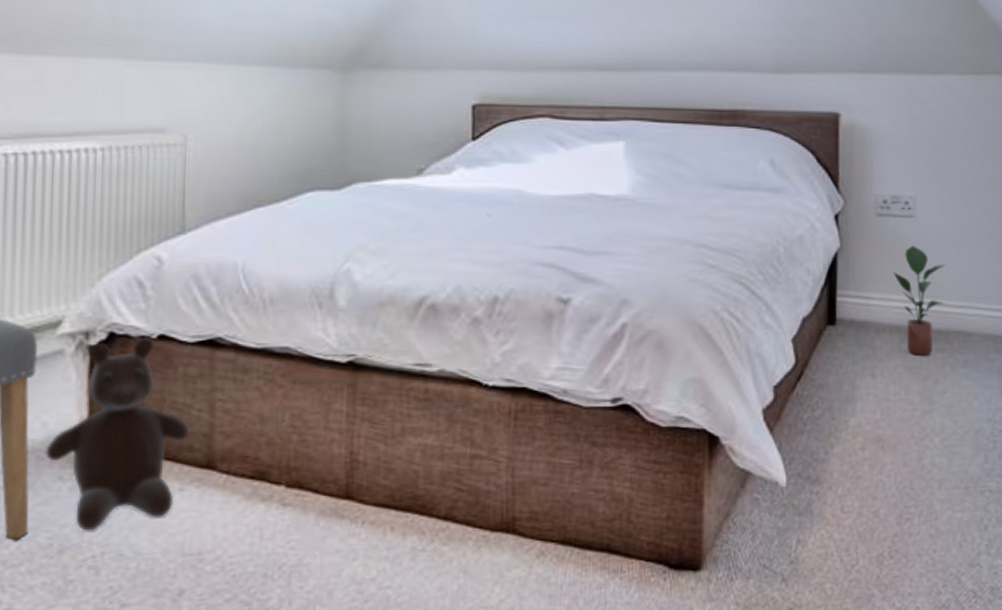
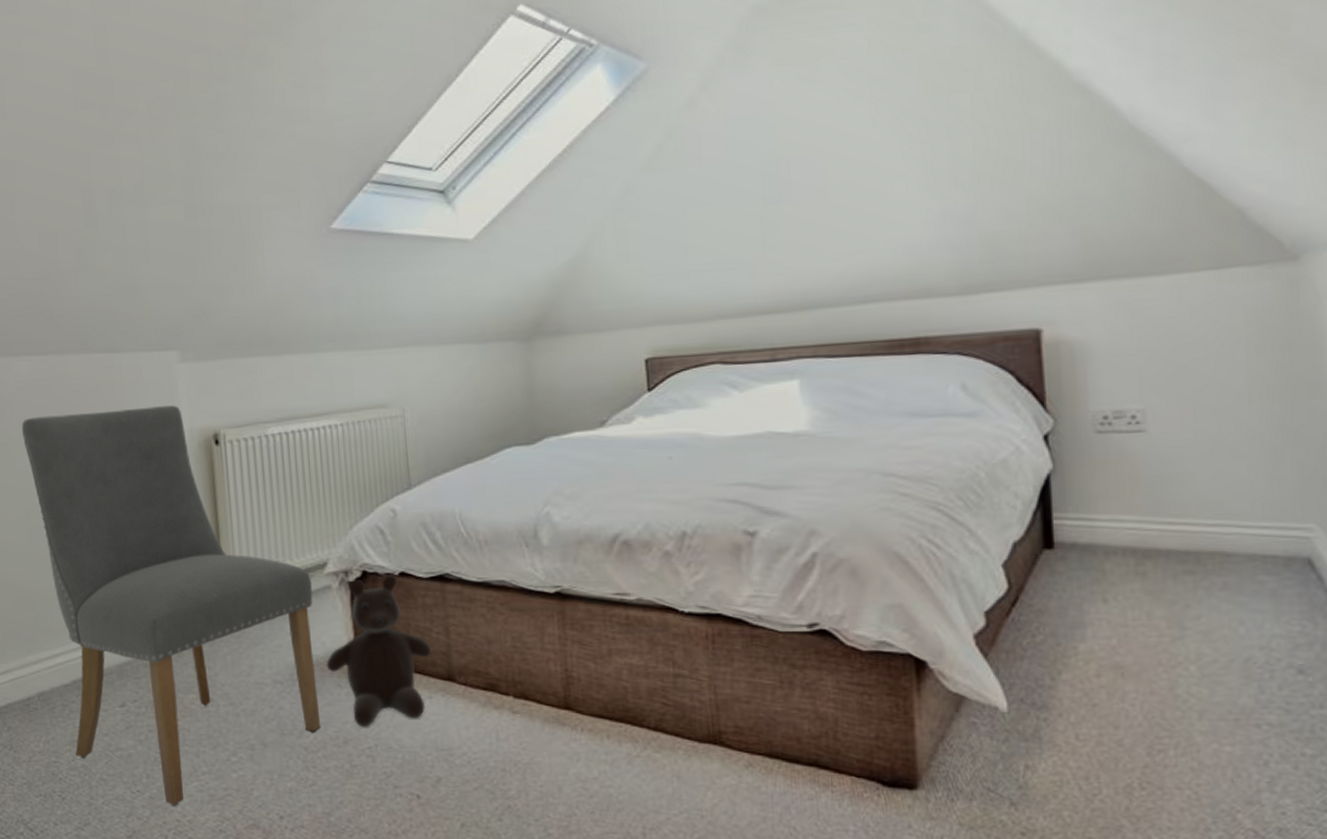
potted plant: present [893,245,945,355] -> none [1122,462,1193,579]

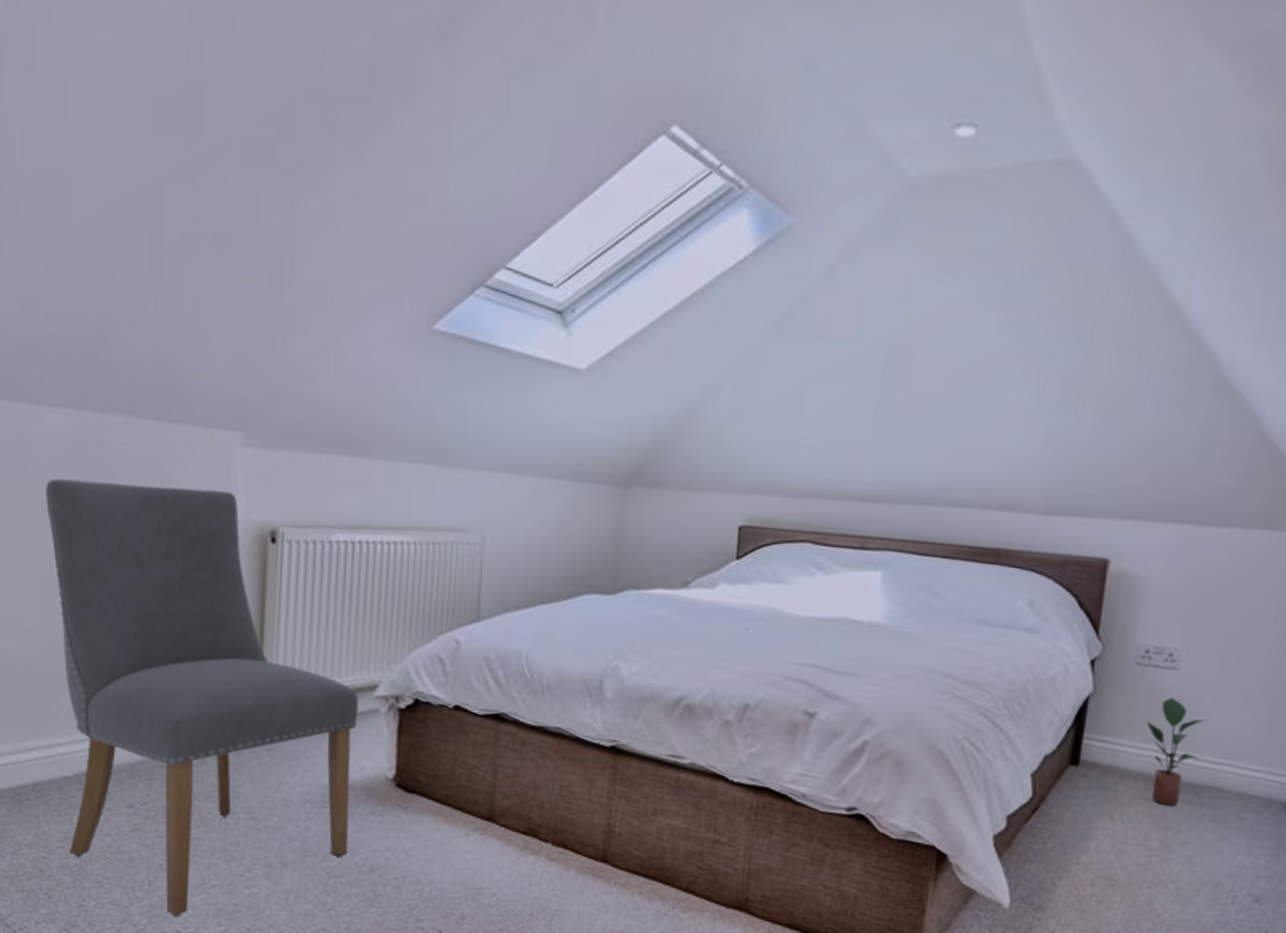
teddy bear: present [326,575,432,728] -> none [362,706,476,858]
potted plant: none [1122,462,1193,579] -> present [1146,697,1205,806]

